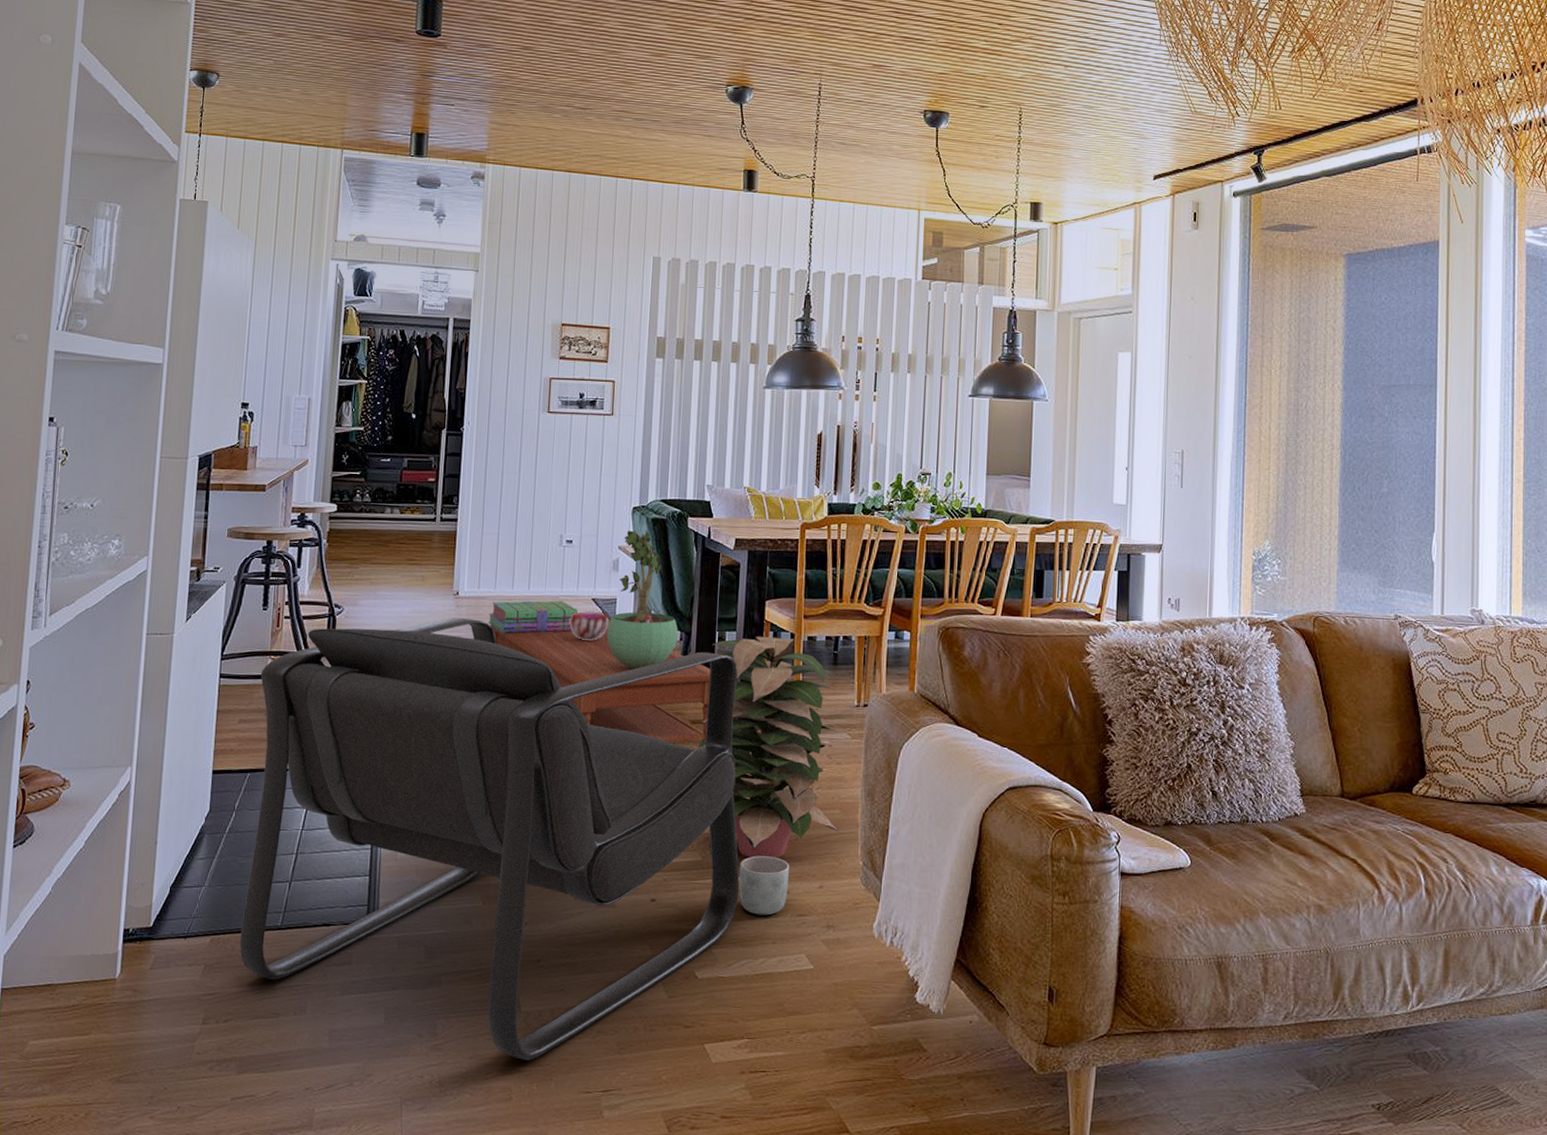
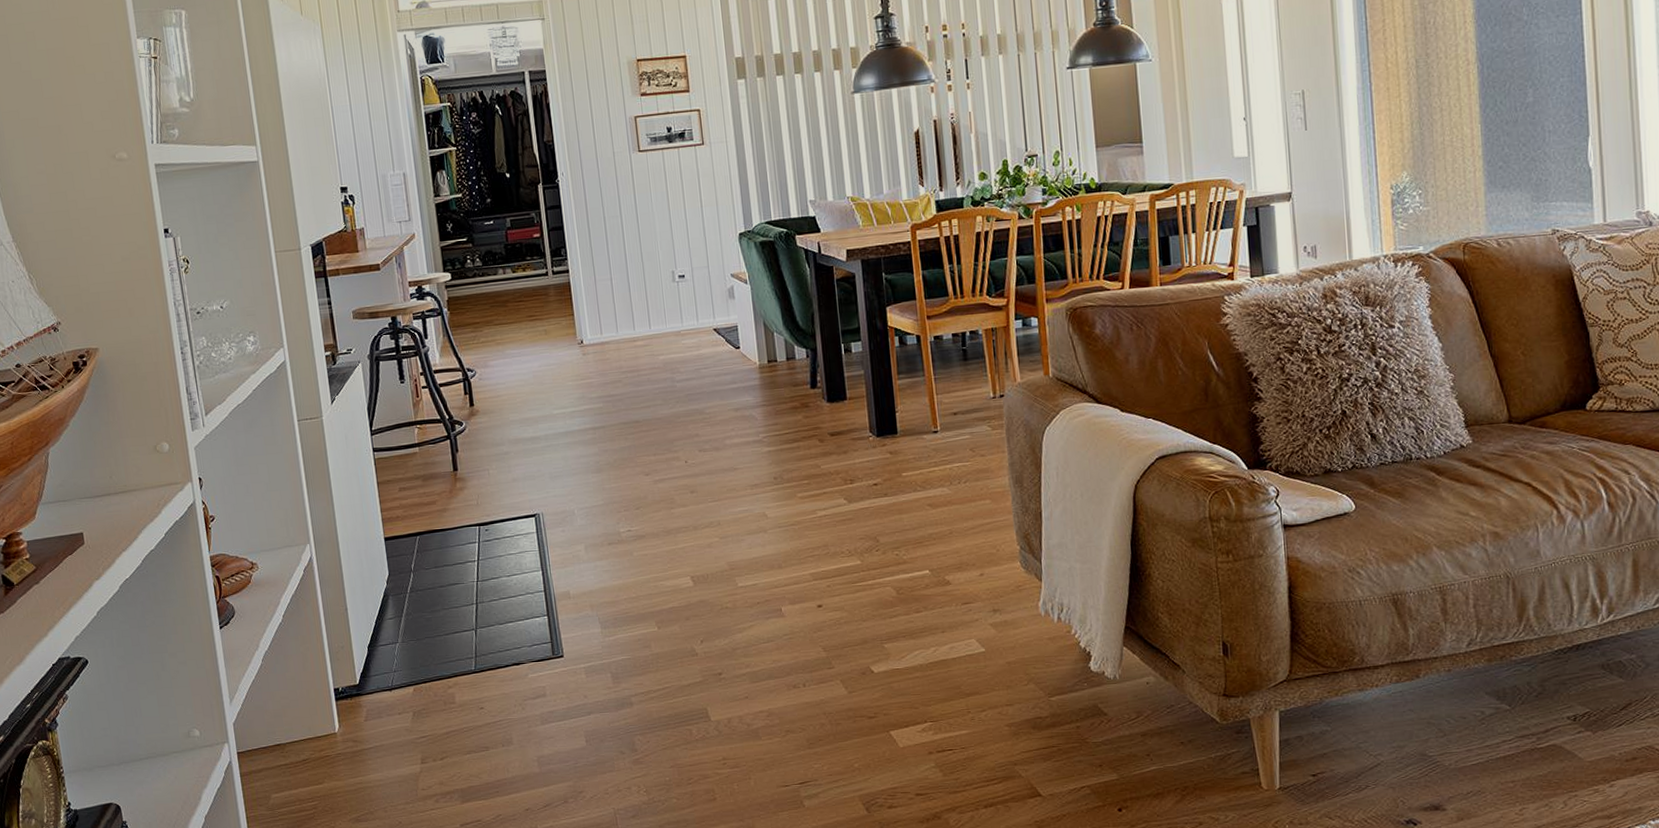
armchair: present [240,617,740,1061] -> none [410,364,903,765]
stack of books: present [488,600,578,634] -> none [615,335,702,374]
coffee table: present [490,619,711,743] -> none [618,346,847,458]
decorative bowl: present [569,611,609,641] -> none [695,340,734,371]
potted plant: present [607,530,678,669] -> none [733,254,804,391]
decorative plant: present [697,636,839,858] -> none [839,341,992,556]
planter: present [739,855,790,916] -> none [898,552,950,608]

